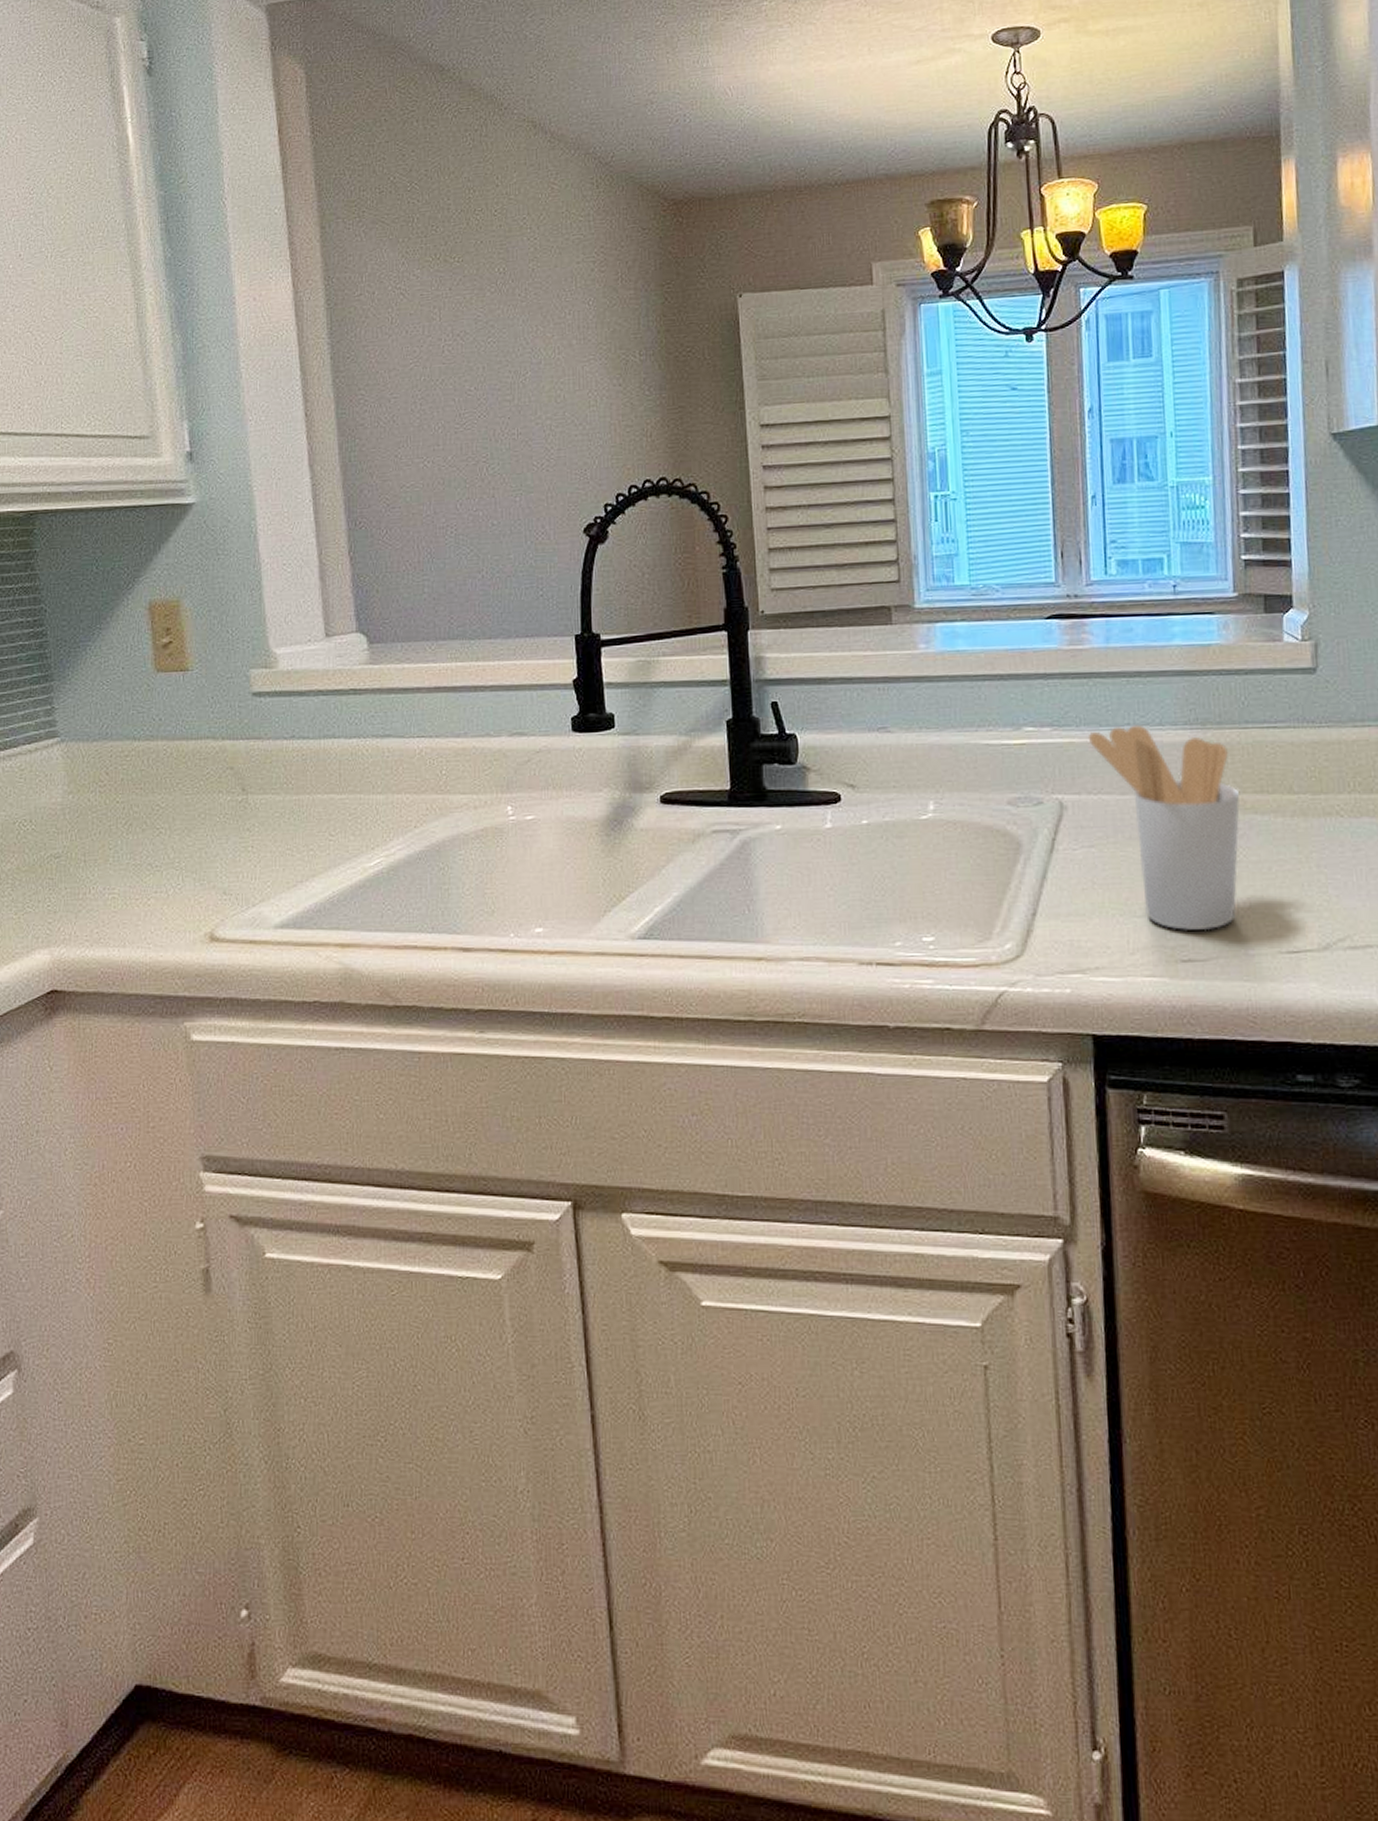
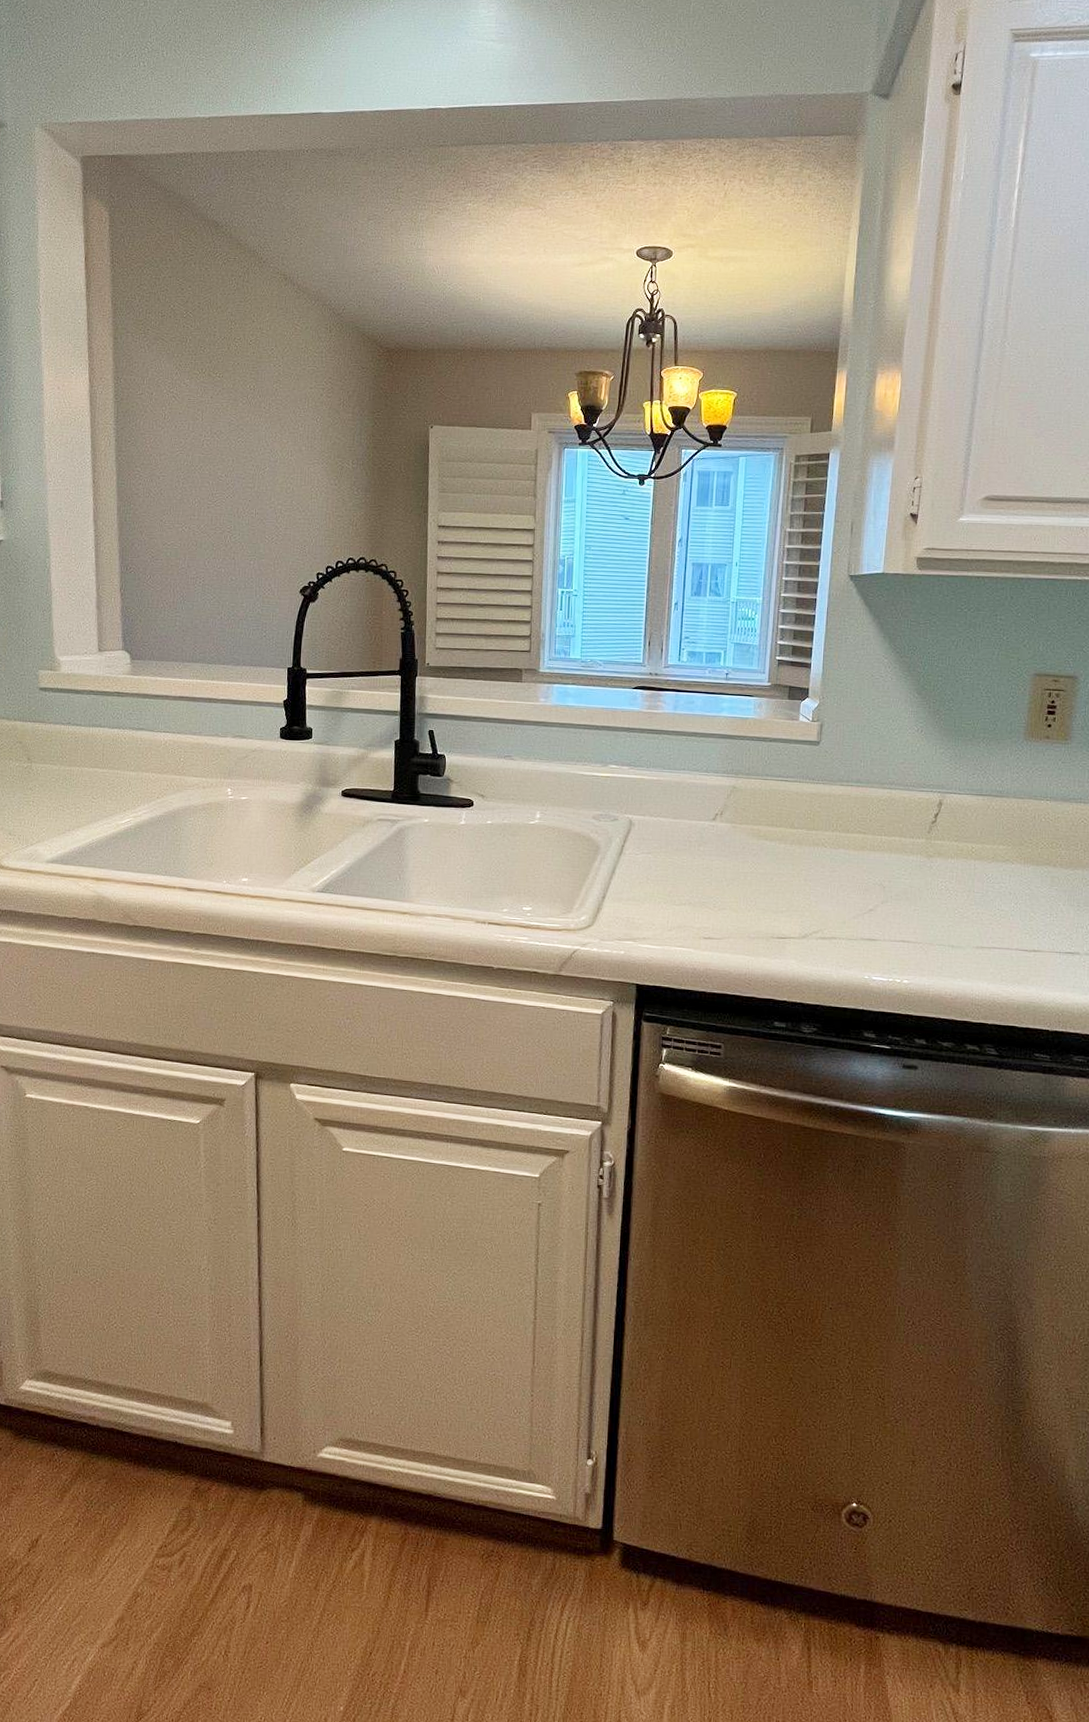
utensil holder: present [1088,724,1240,931] -> none [654,770,756,919]

